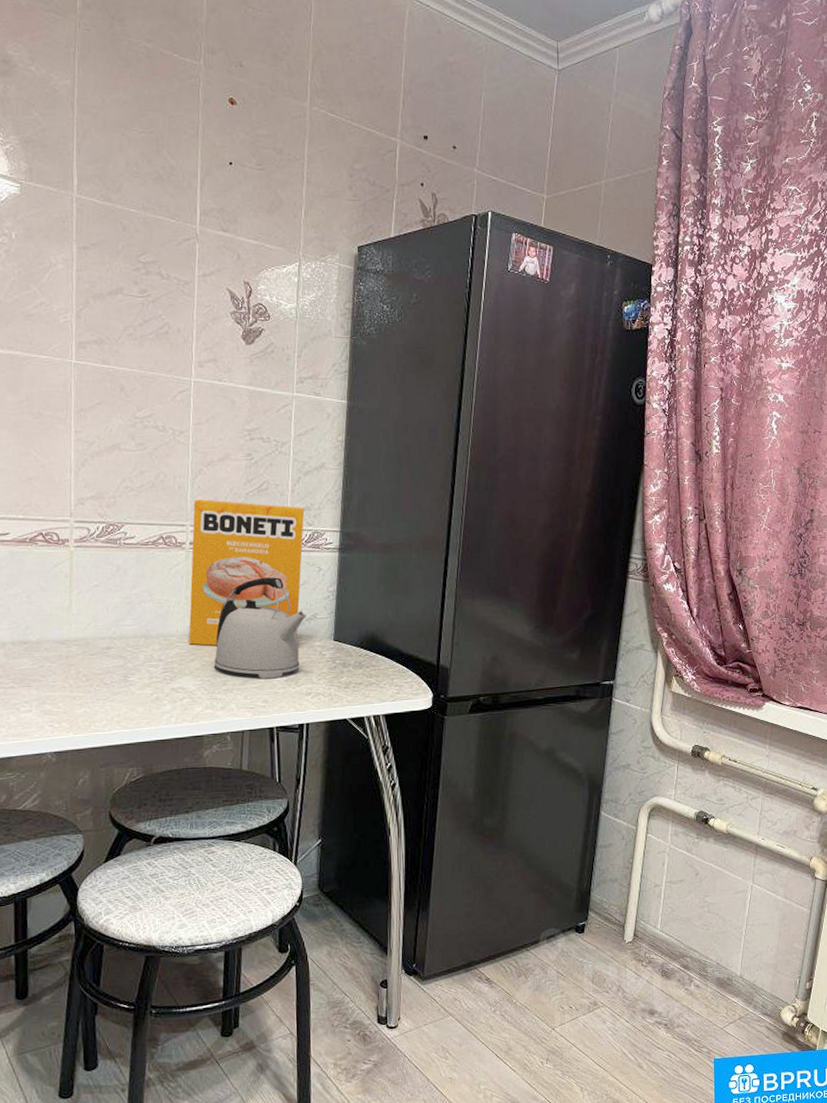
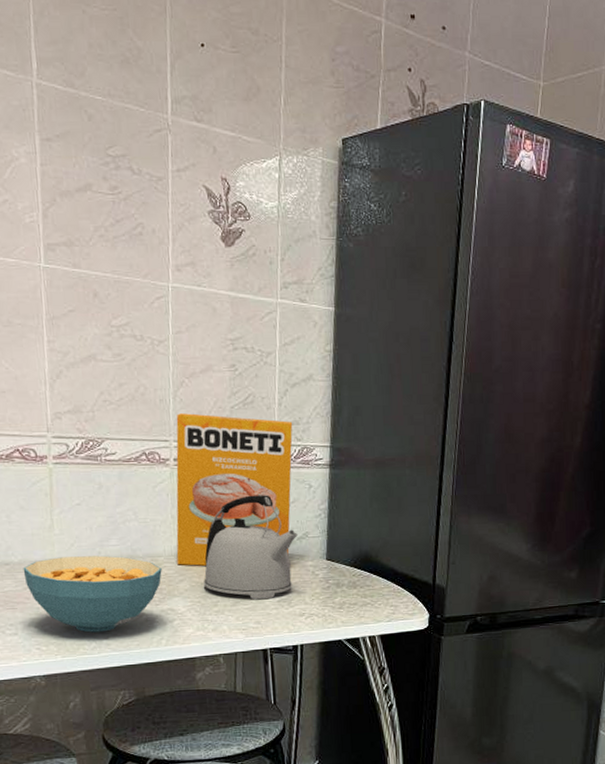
cereal bowl: none [40,635,174,710] -> present [23,555,162,633]

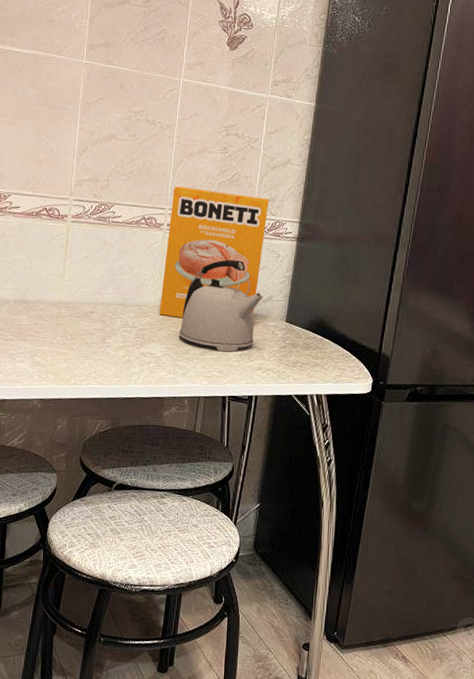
cereal bowl: present [23,555,162,633] -> none [36,300,146,367]

